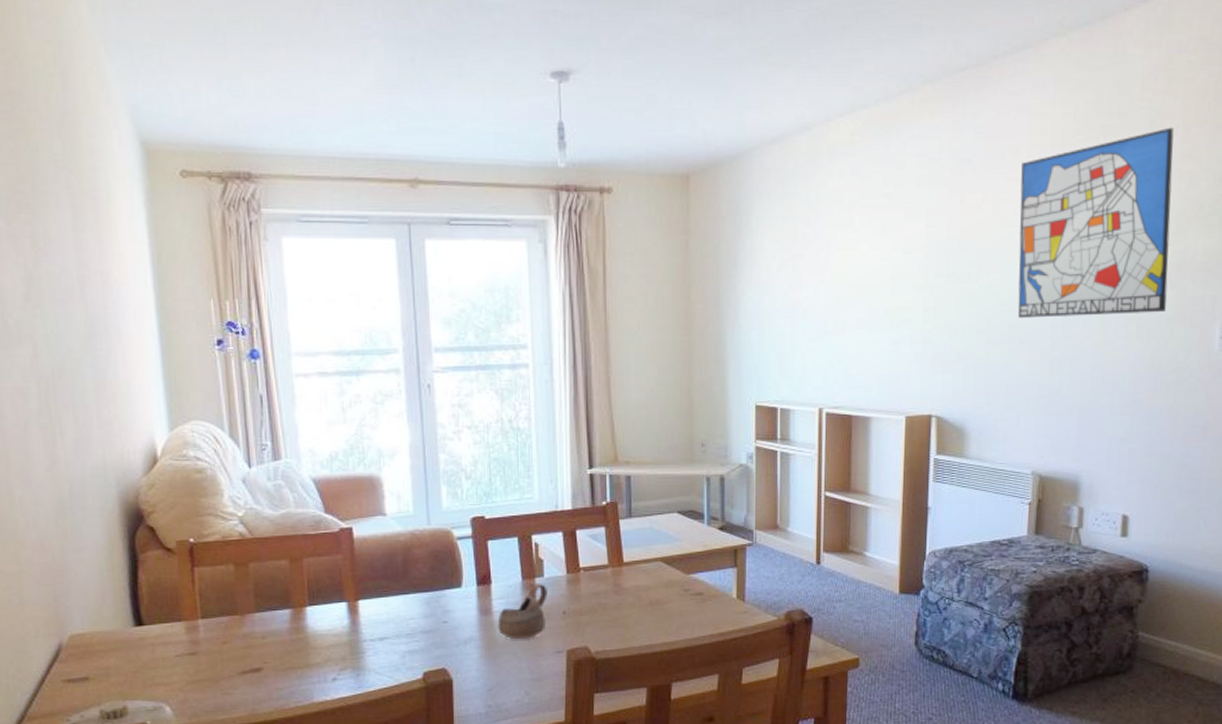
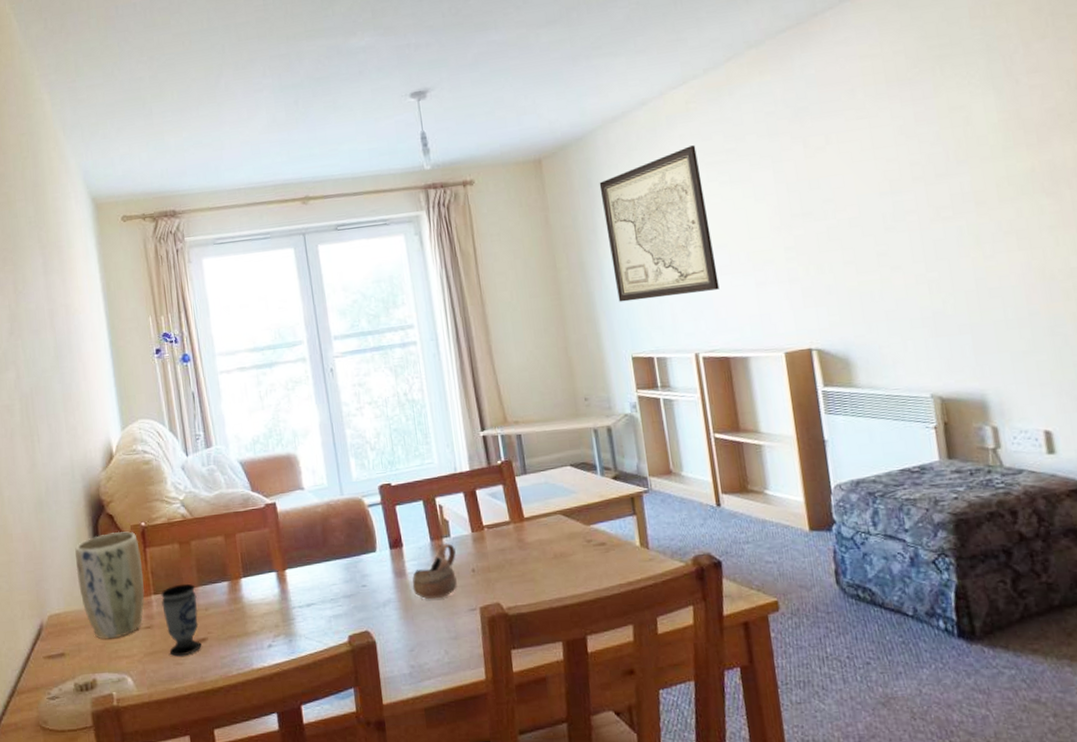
plant pot: none [105,546,190,665] -> present [75,531,144,640]
cup: none [210,609,256,686] -> present [161,583,202,657]
wall art: none [748,184,854,346] -> present [599,145,720,303]
wall art: present [1017,127,1174,318] -> none [859,47,1045,245]

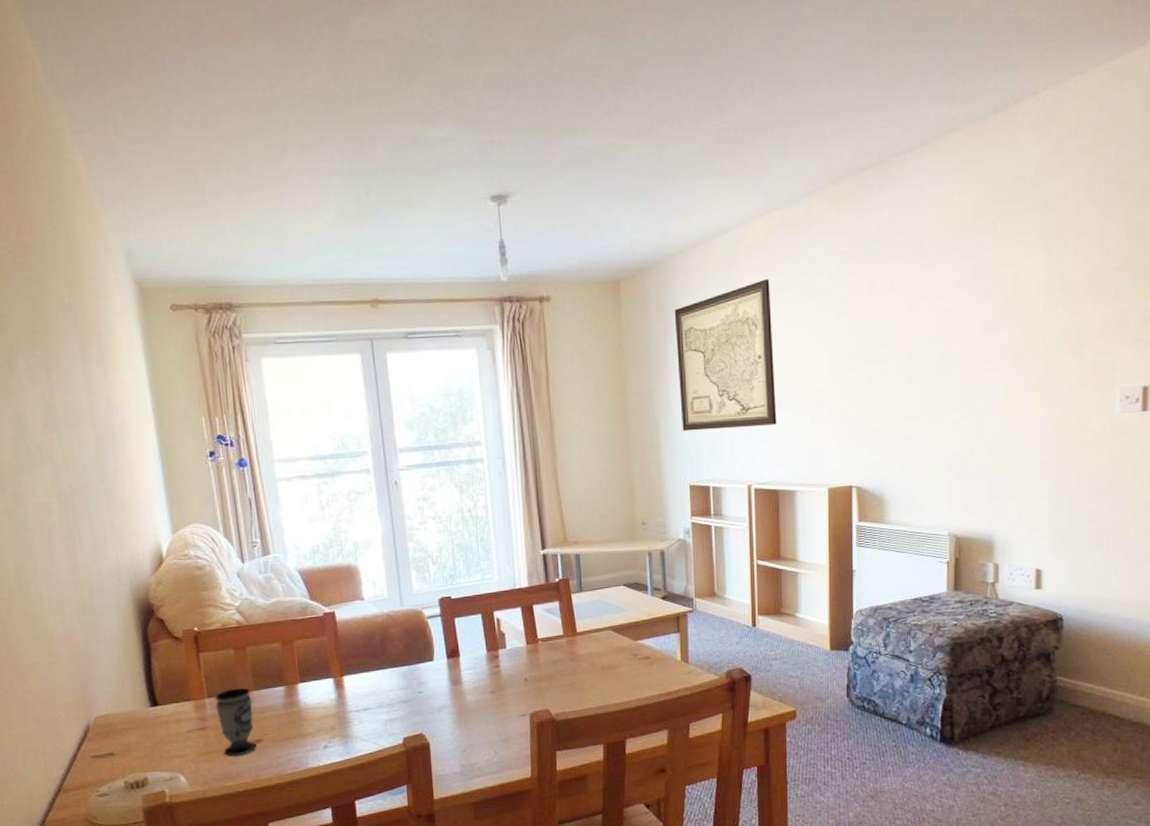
plant pot: present [75,531,144,640] -> none [123,635,198,740]
cup: present [412,543,457,600] -> none [467,655,510,706]

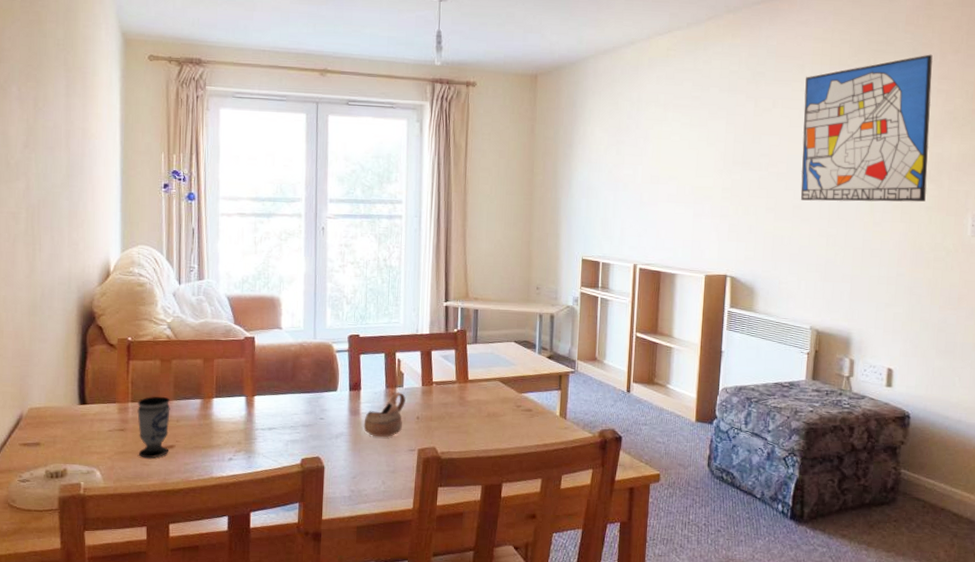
cup: none [467,655,510,706] -> present [363,392,406,438]
wall art: present [674,279,777,432] -> none [580,87,668,214]
wall art: none [925,208,1068,392] -> present [800,54,933,202]

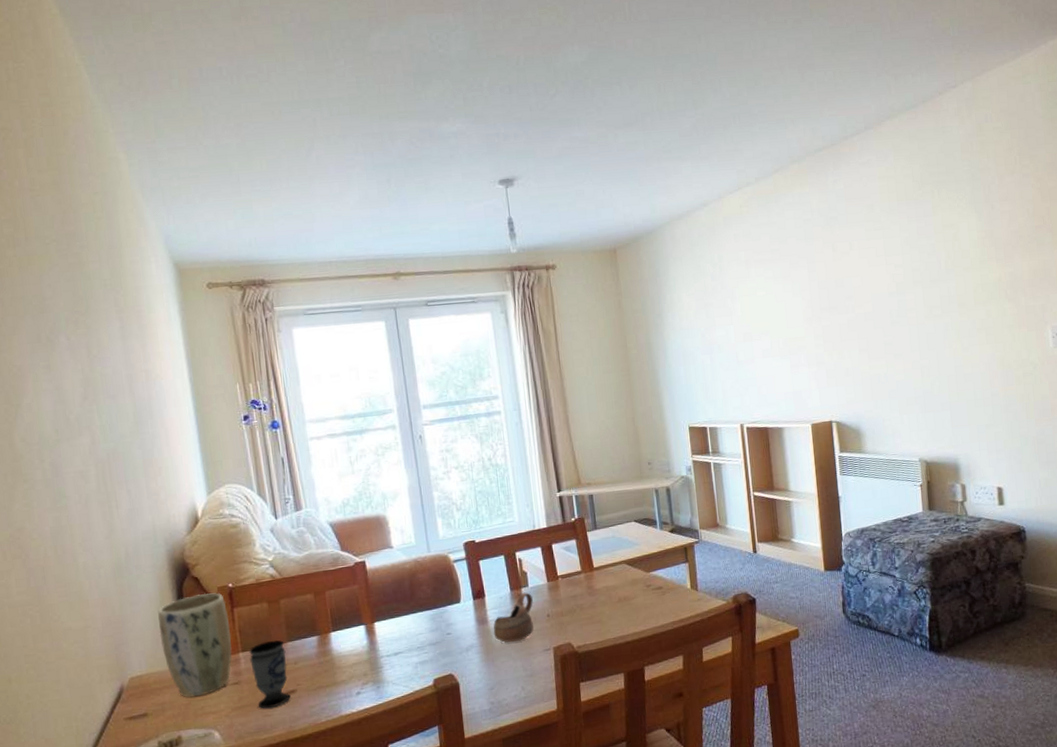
plant pot: none [60,342,125,436] -> present [158,592,232,698]
wall art: present [800,54,933,202] -> none [877,178,1006,337]

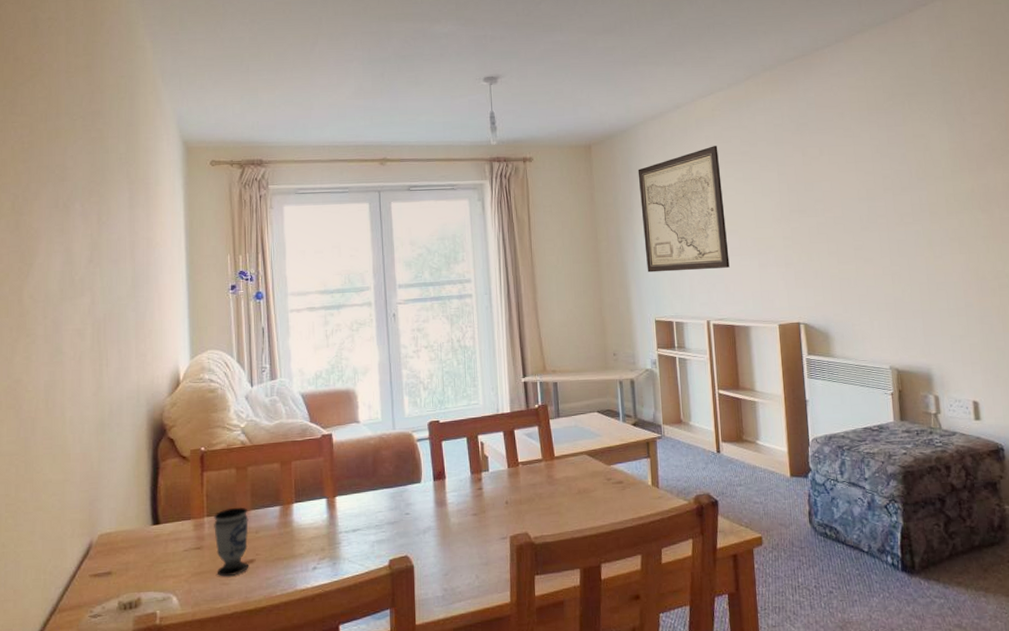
plant pot: present [158,592,232,698] -> none [132,455,199,559]
cup: present [493,593,534,643] -> none [451,477,492,528]
wall art: none [665,244,762,379] -> present [638,146,730,273]

